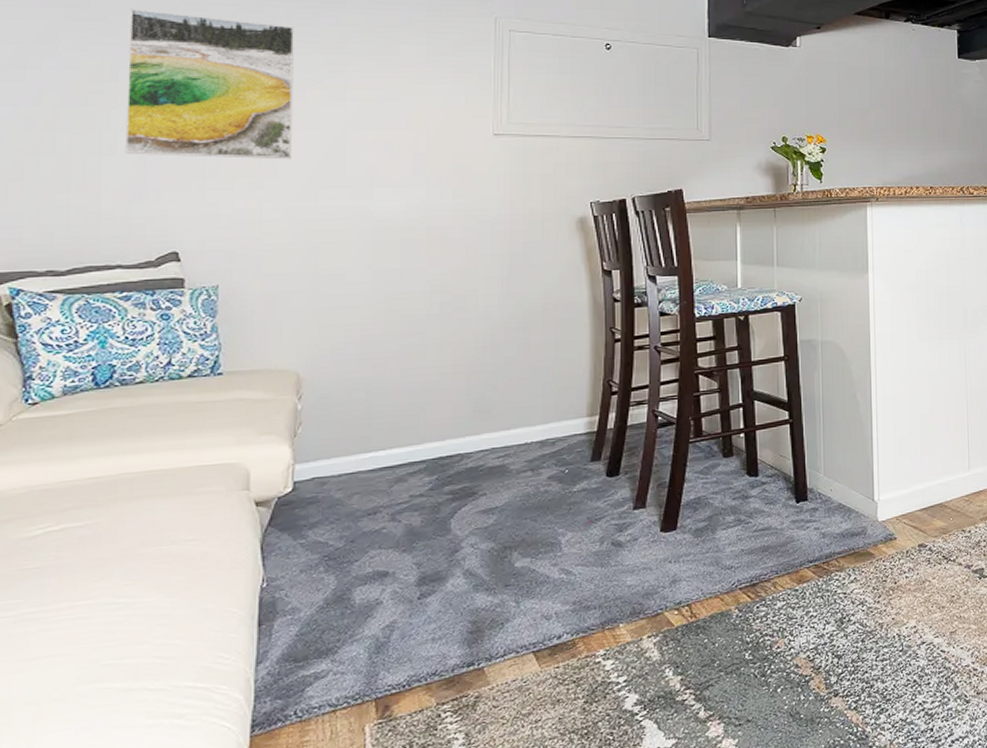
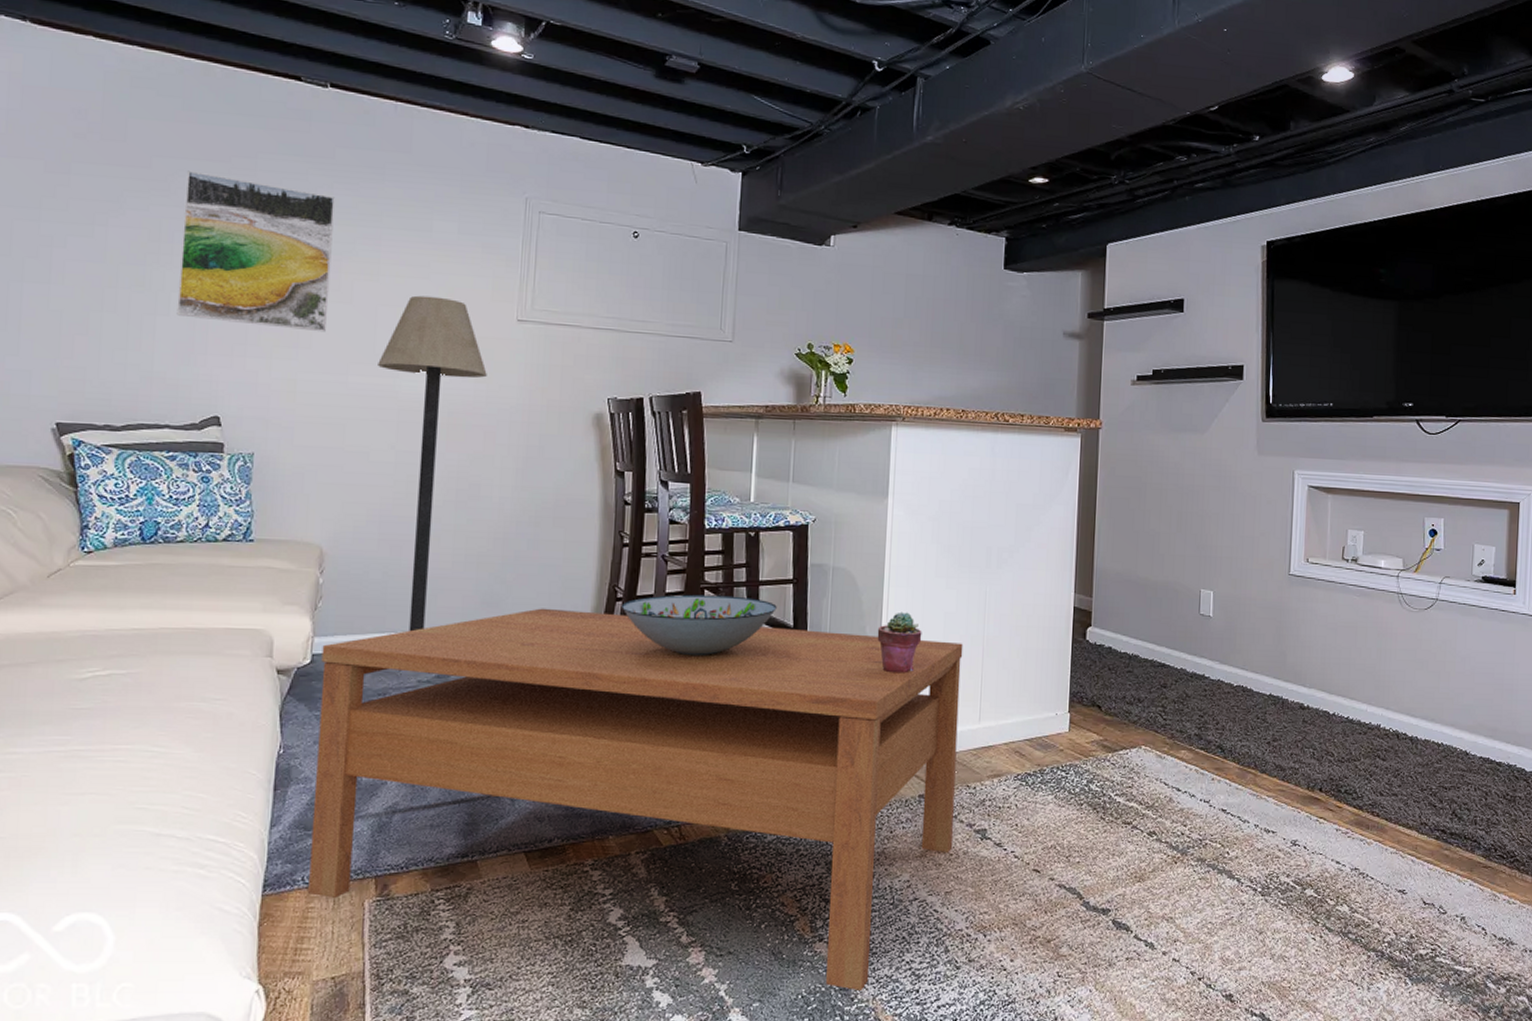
coffee table: none [302,399,953,739] -> present [308,608,963,992]
floor lamp: none [349,117,465,448] -> present [378,295,487,632]
decorative bowl: none [618,378,771,440] -> present [622,594,777,657]
potted succulent: none [868,376,910,435] -> present [877,612,922,674]

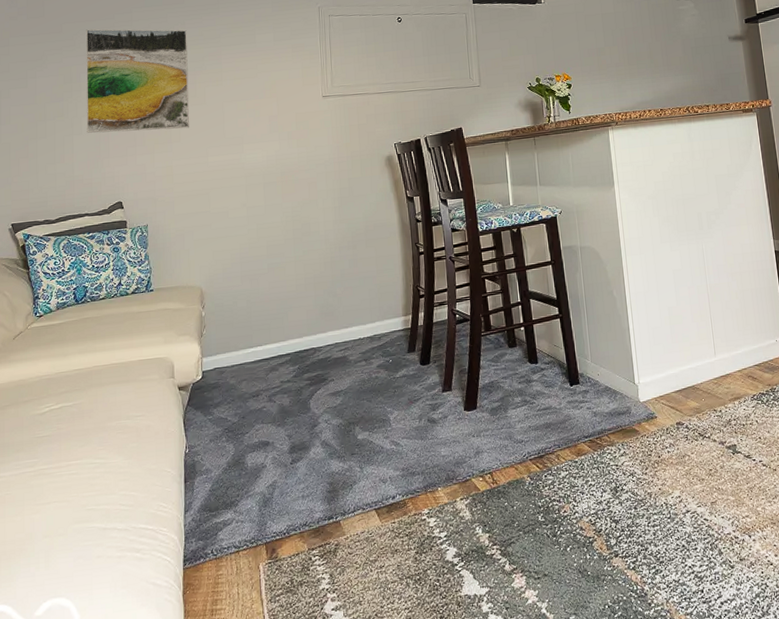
coffee table: present [308,608,963,992] -> none [209,293,710,597]
floor lamp: present [378,295,487,632] -> none [228,89,306,344]
decorative bowl: present [622,594,777,657] -> none [425,280,542,334]
potted succulent: present [877,612,922,674] -> none [622,274,658,326]

